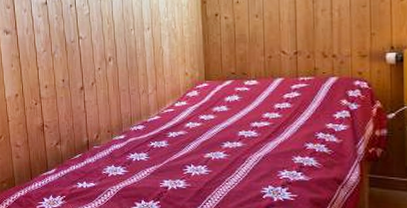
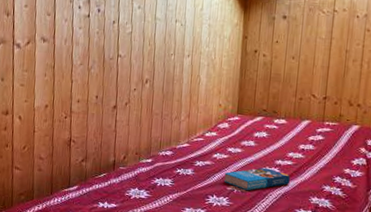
book: none [199,132,269,157] -> present [223,167,290,191]

